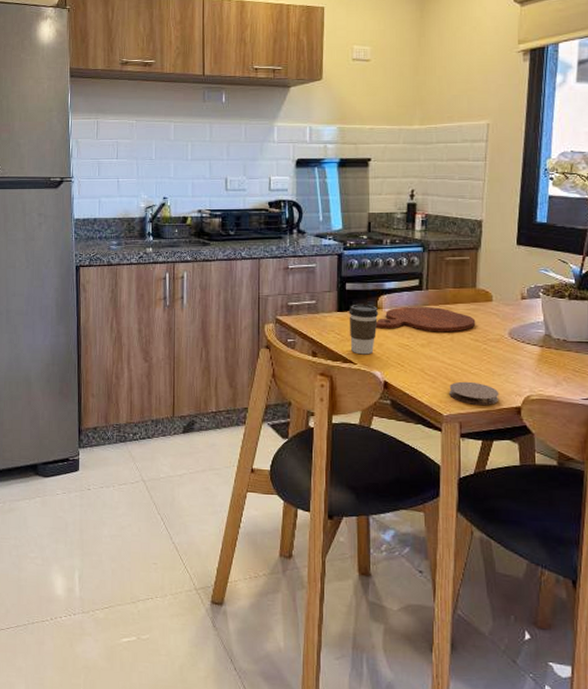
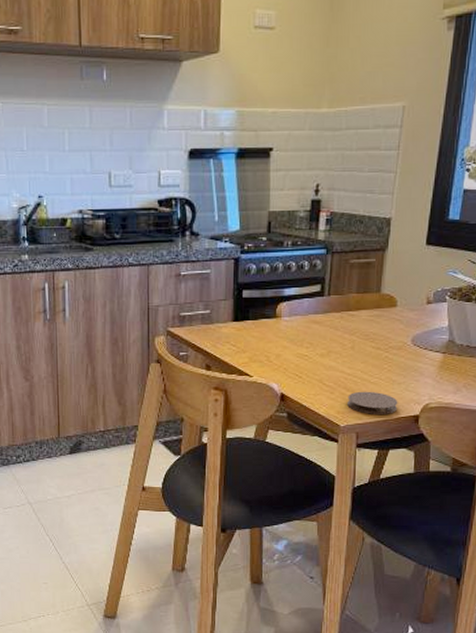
coffee cup: present [349,304,379,355] -> none [245,312,277,367]
cutting board: present [375,307,476,333] -> none [273,314,378,341]

